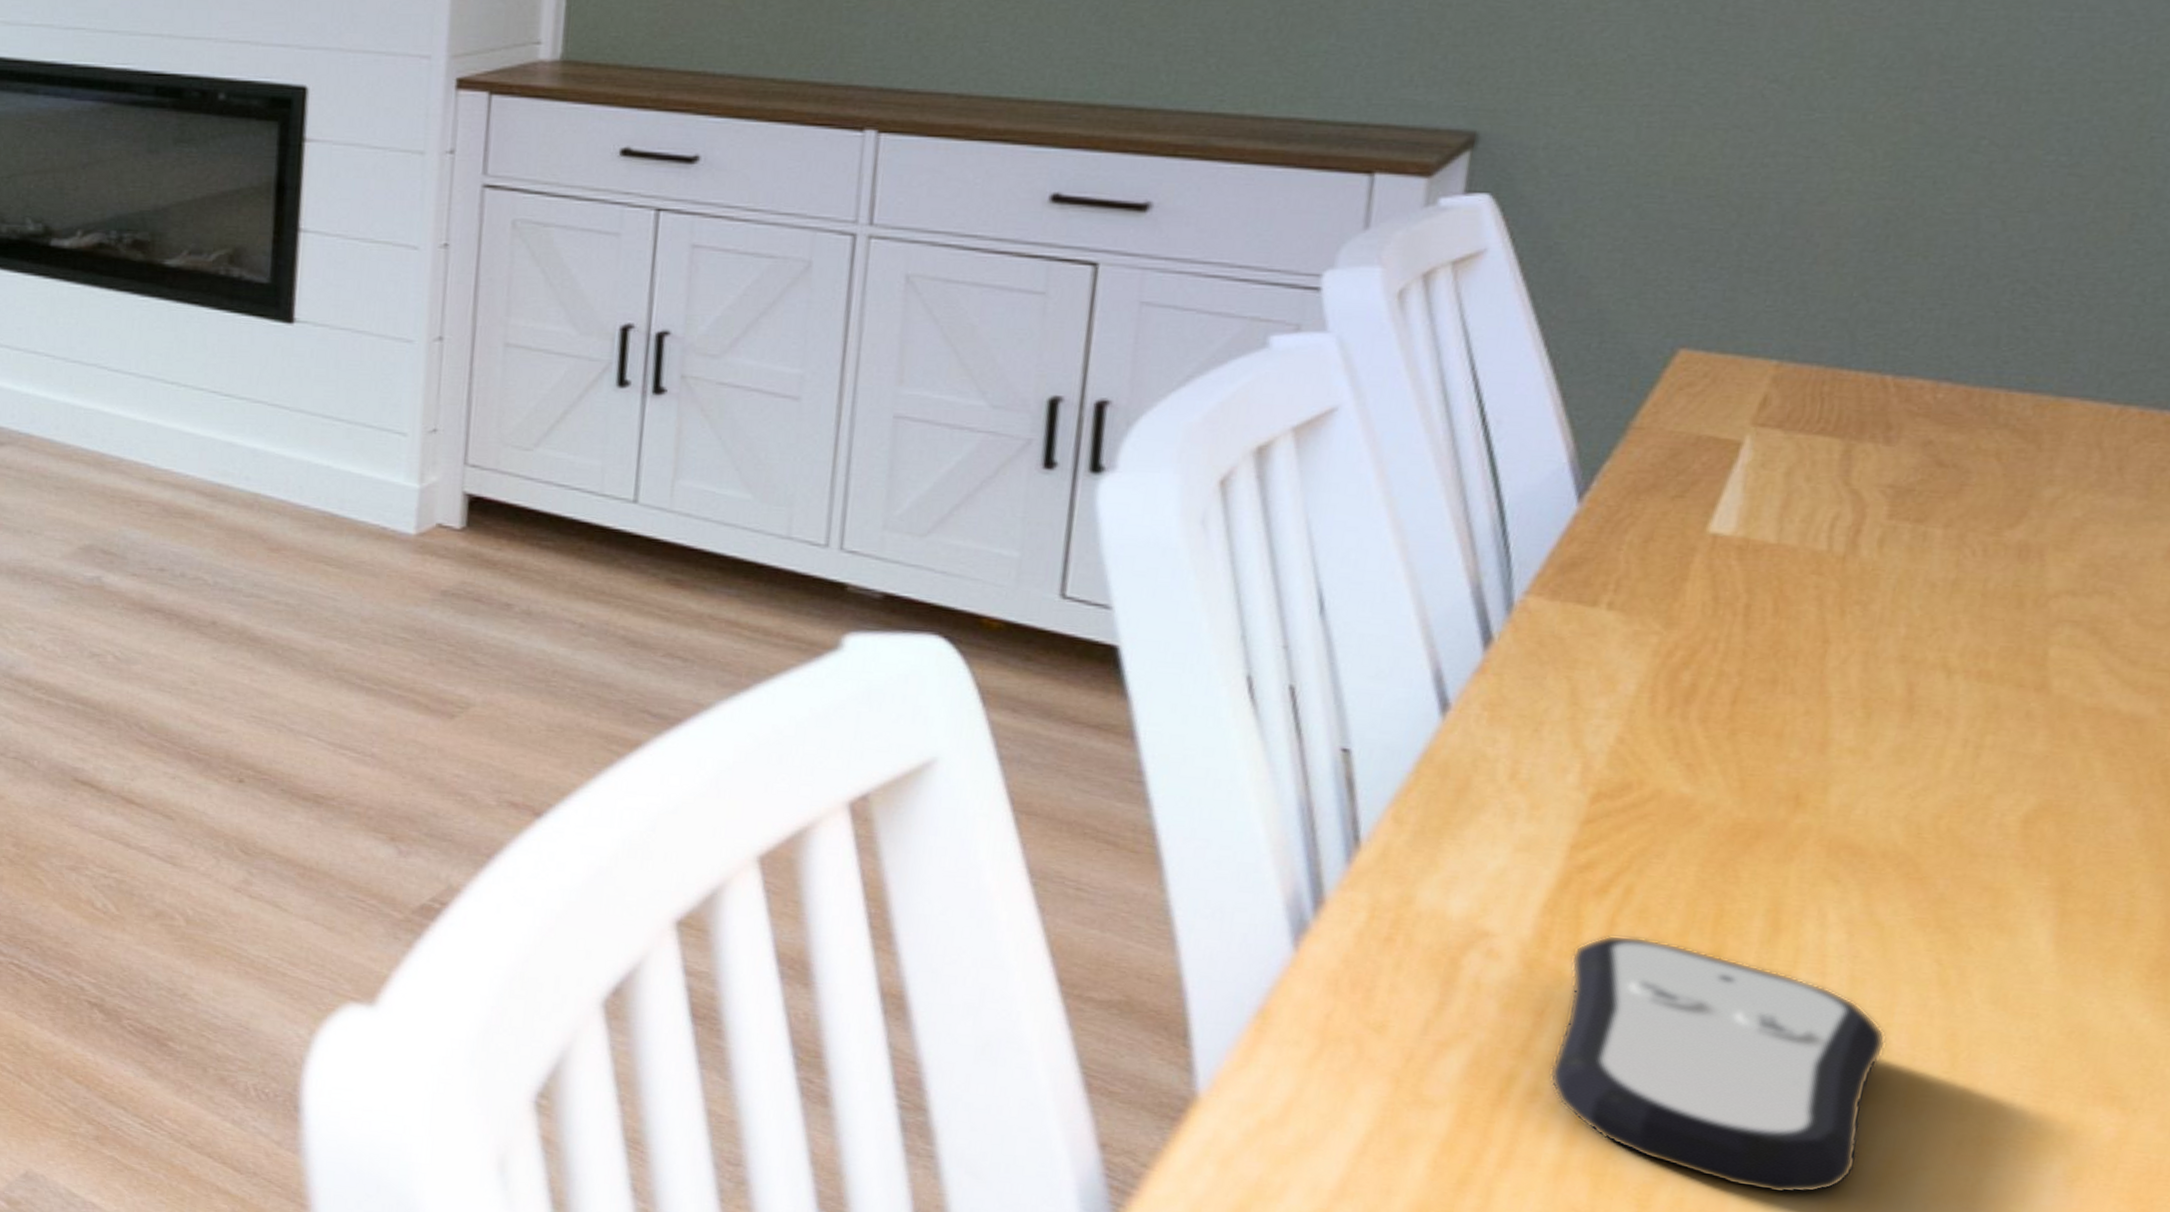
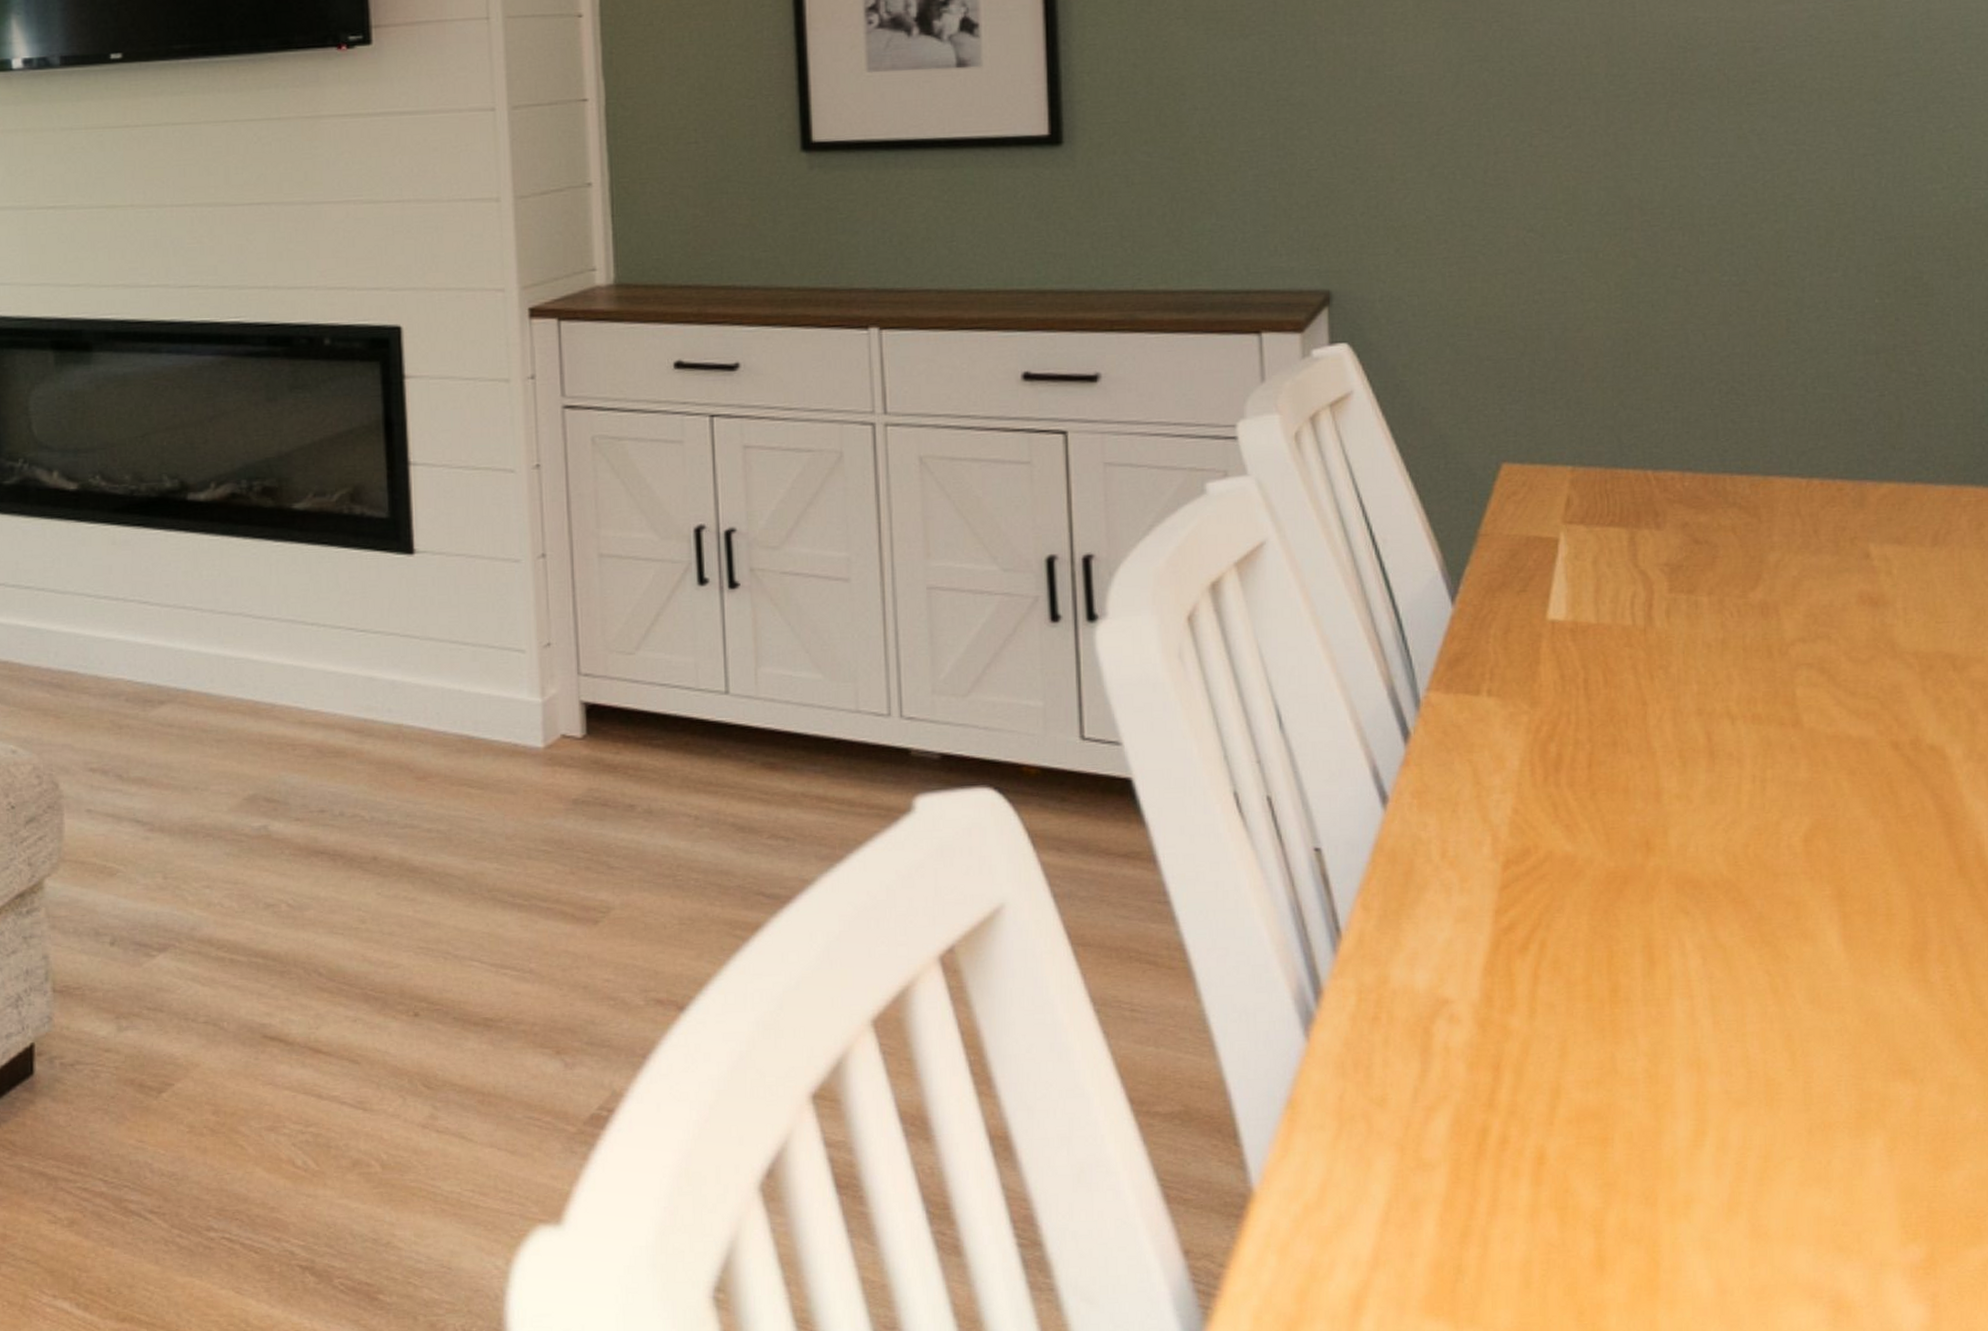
remote control: present [1548,934,1887,1194] -> none [1511,985,1745,1201]

